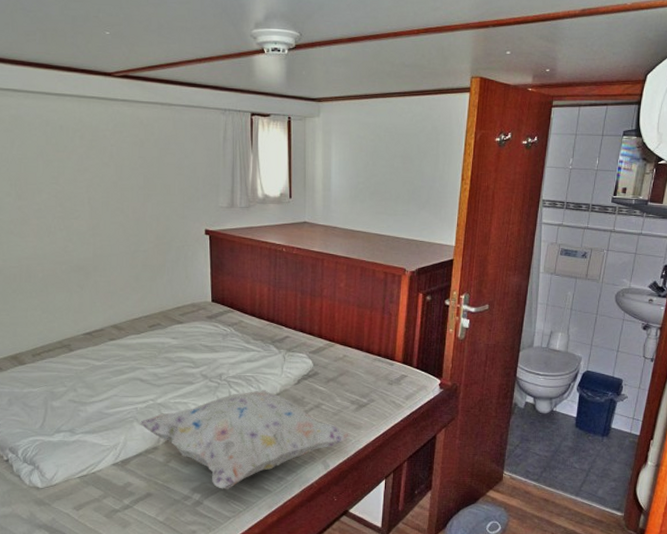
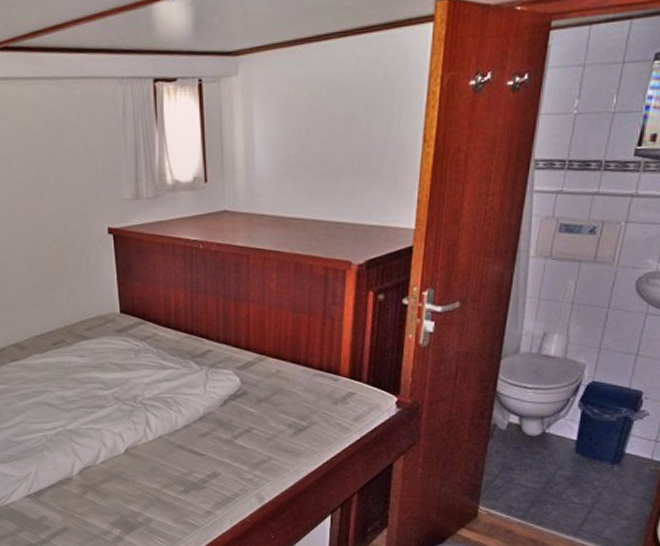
decorative pillow: present [139,390,351,489] -> none [50,413,289,524]

